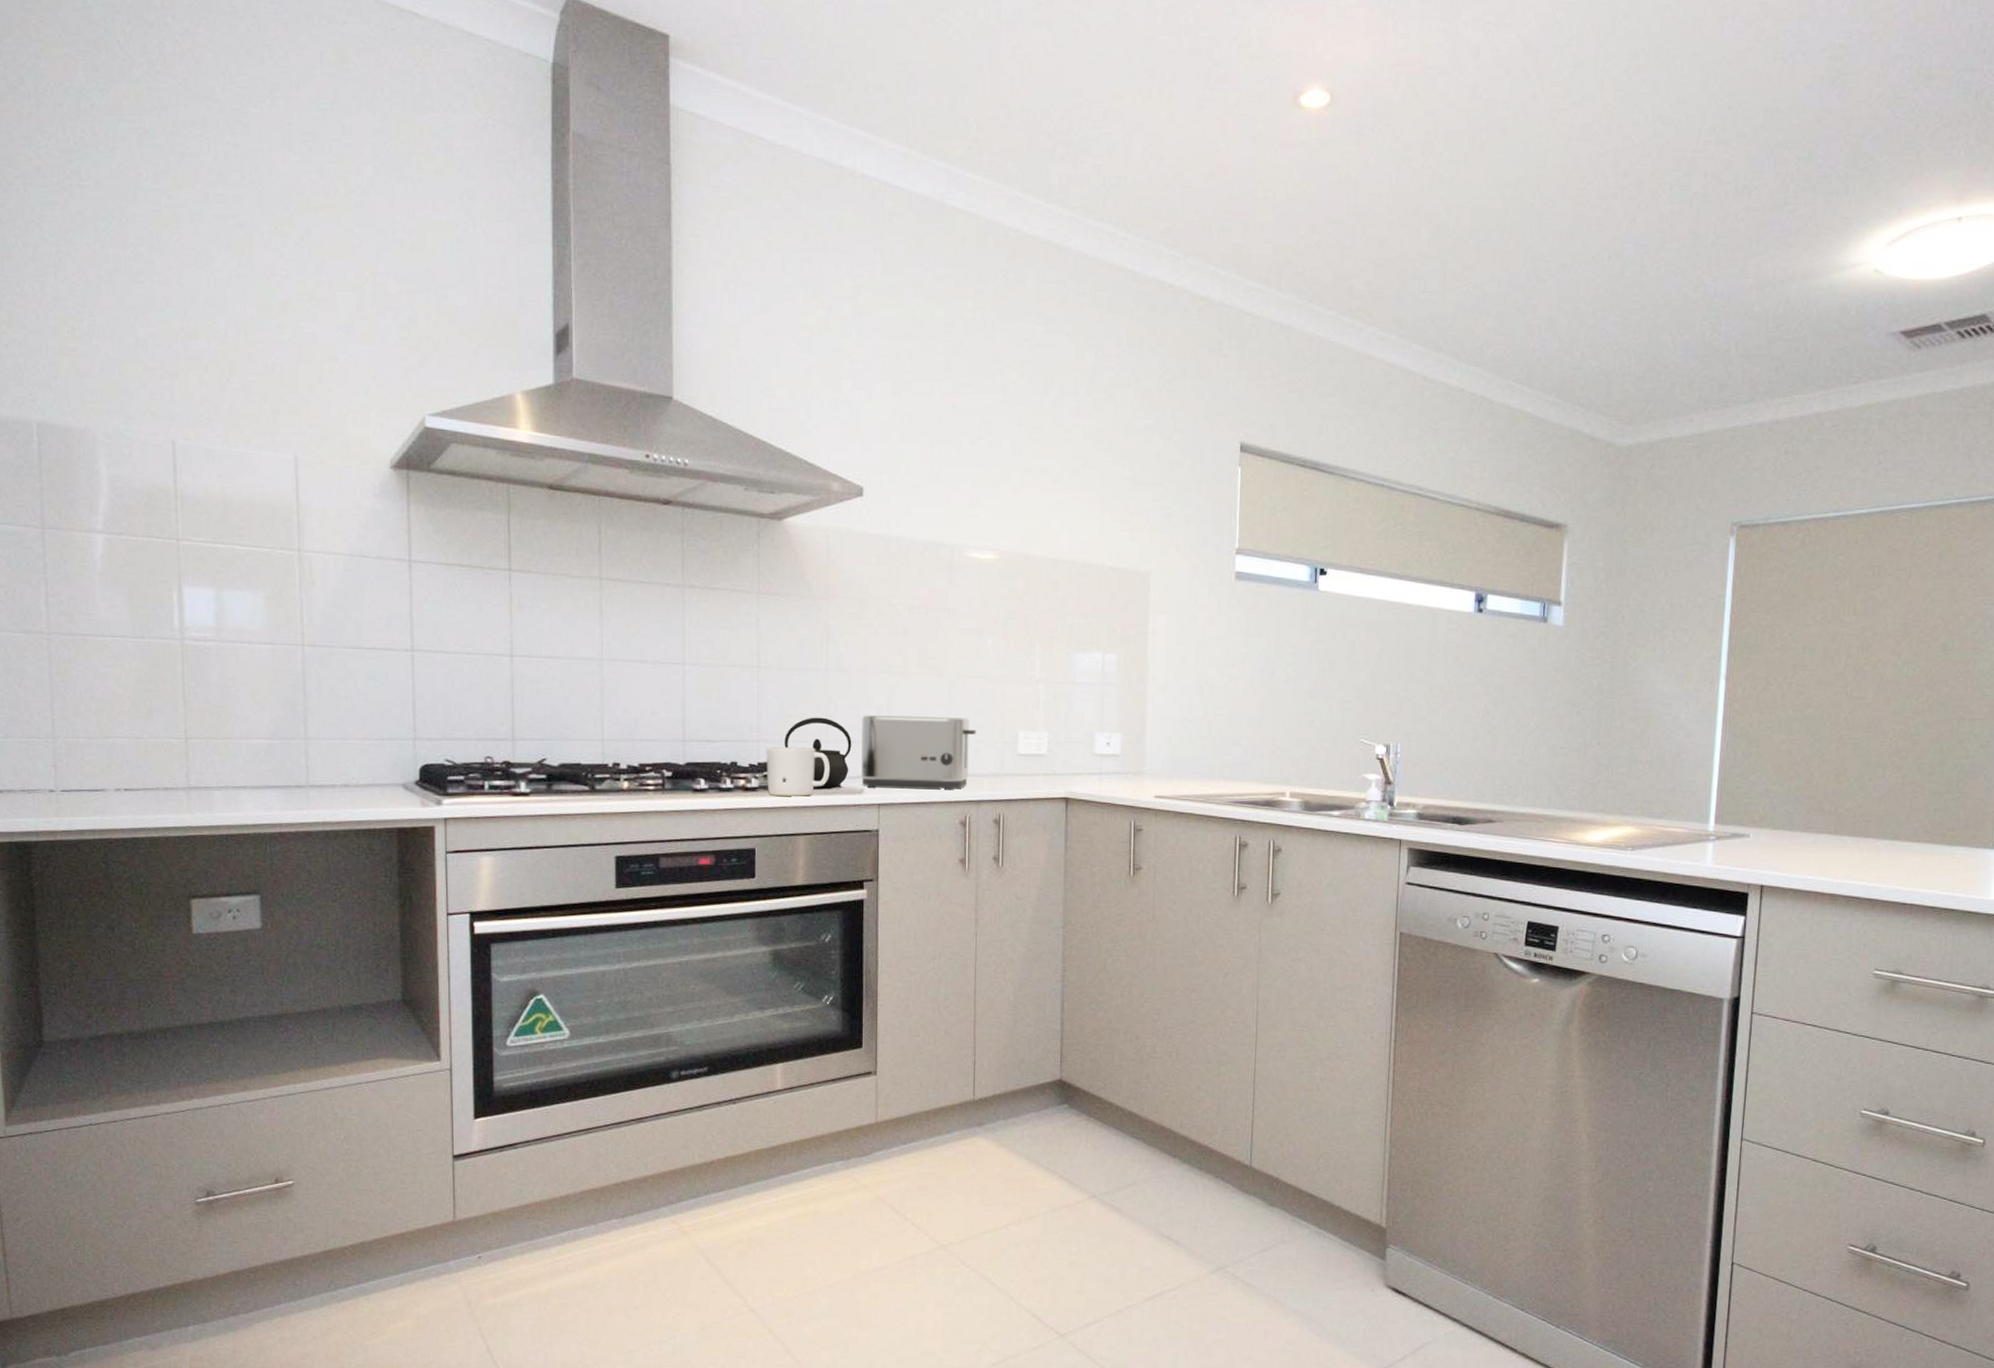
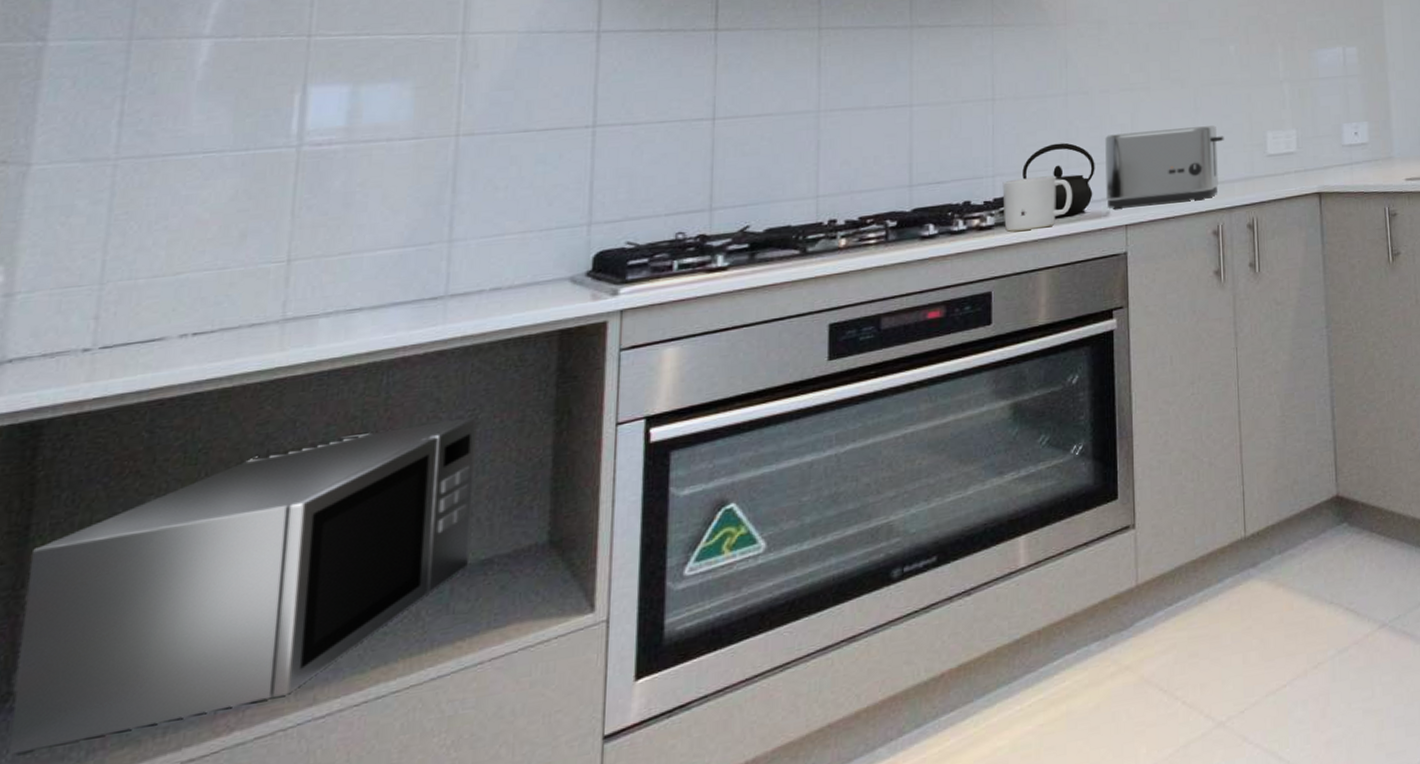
microwave: none [40,890,344,1087] -> present [9,417,477,756]

